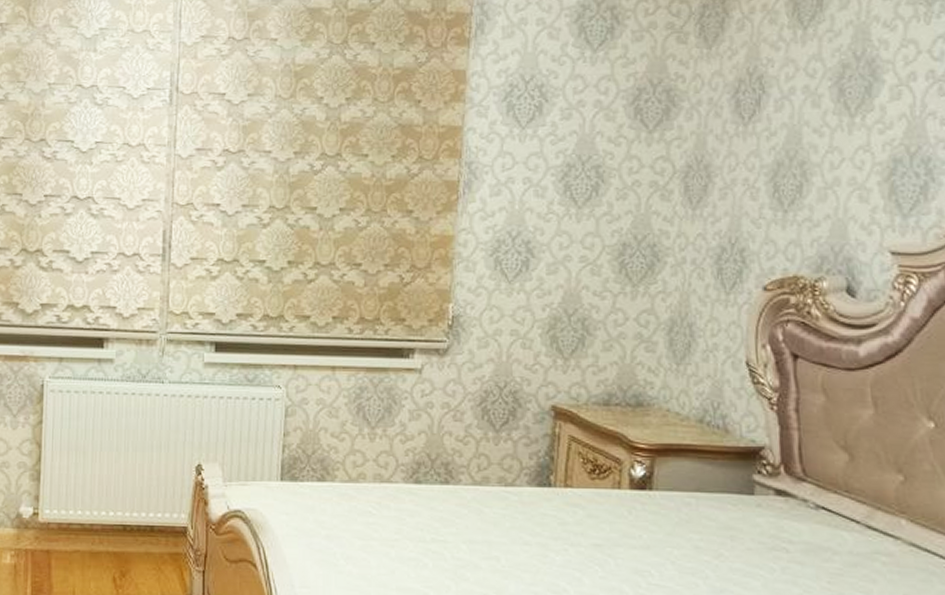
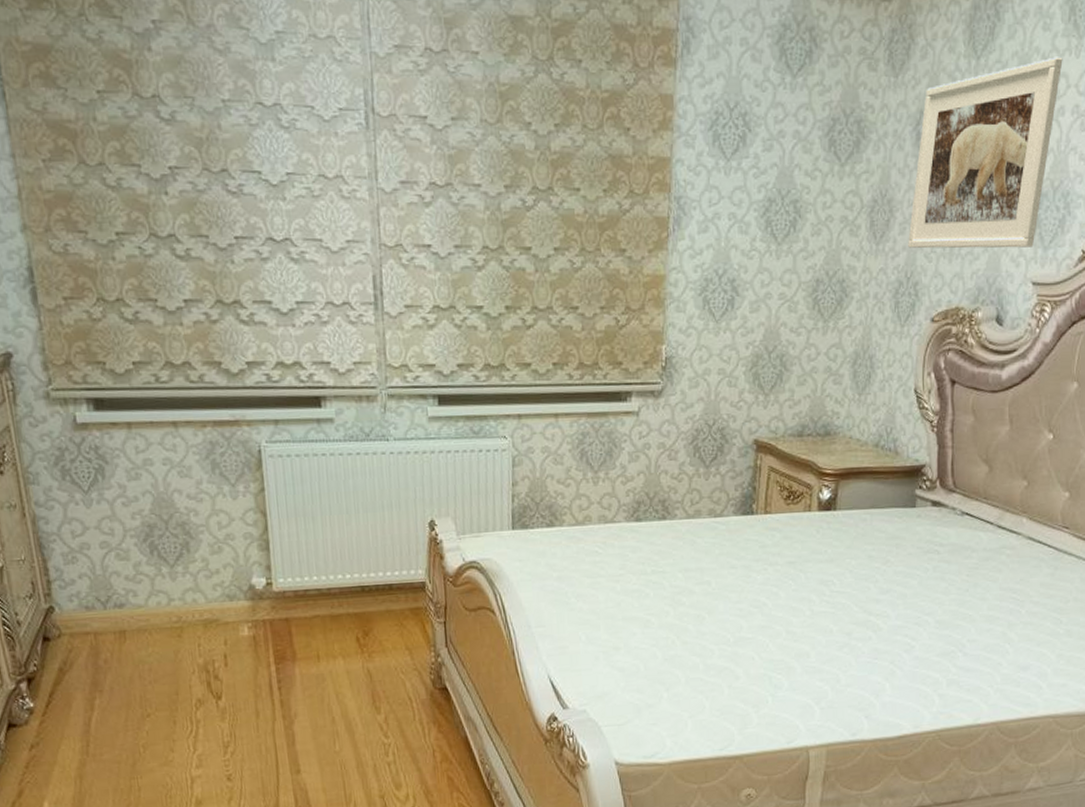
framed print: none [730,24,910,216] -> present [908,57,1063,249]

